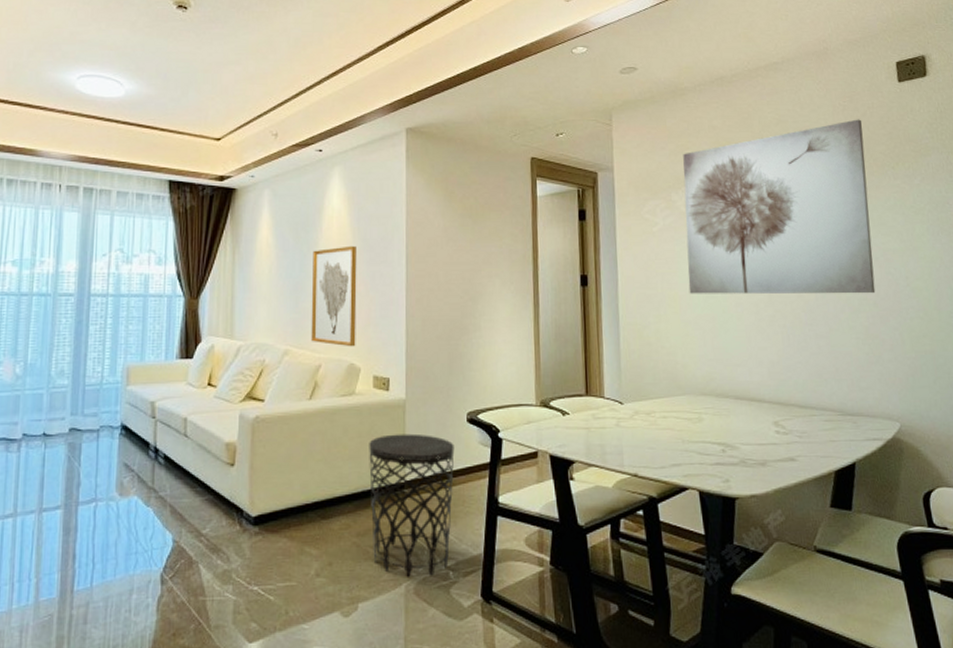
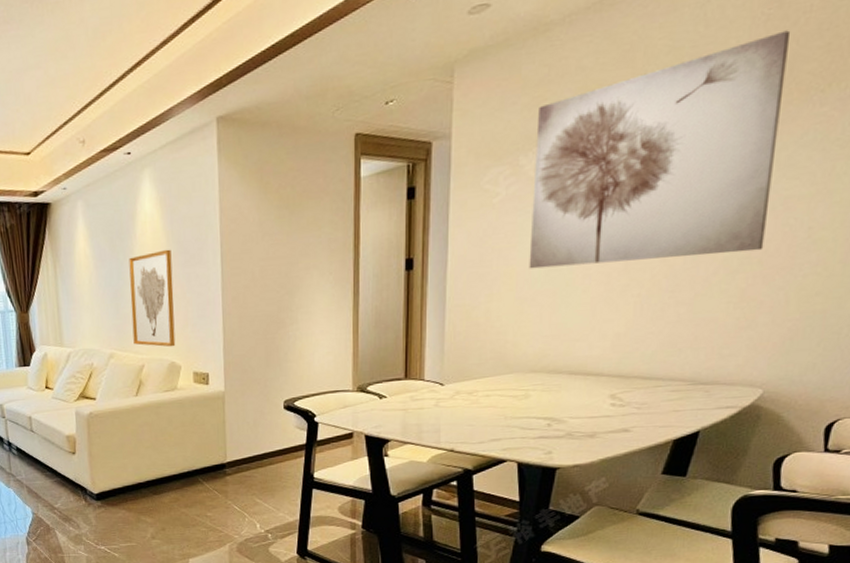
side table: present [369,433,455,577] -> none [192,421,272,539]

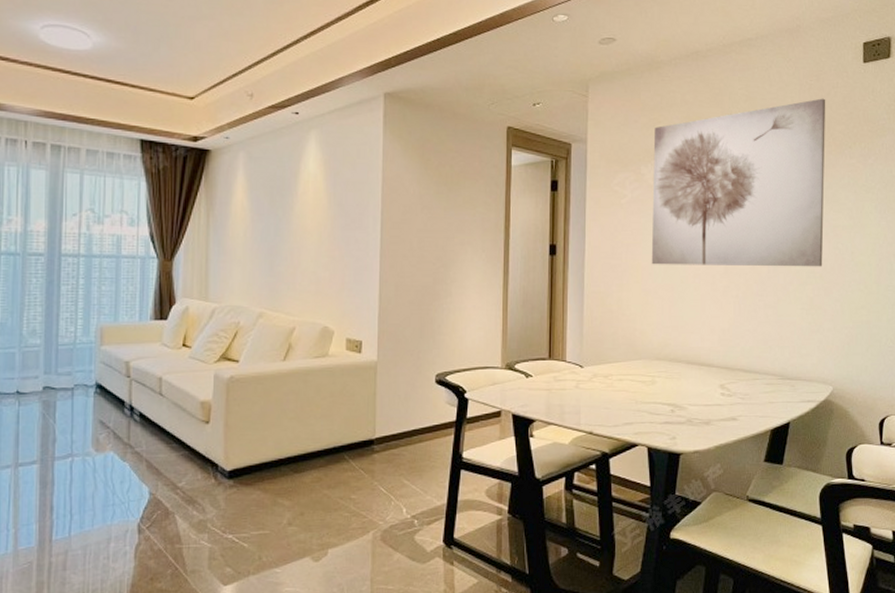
wall art: present [129,249,176,347] -> none [286,210,332,311]

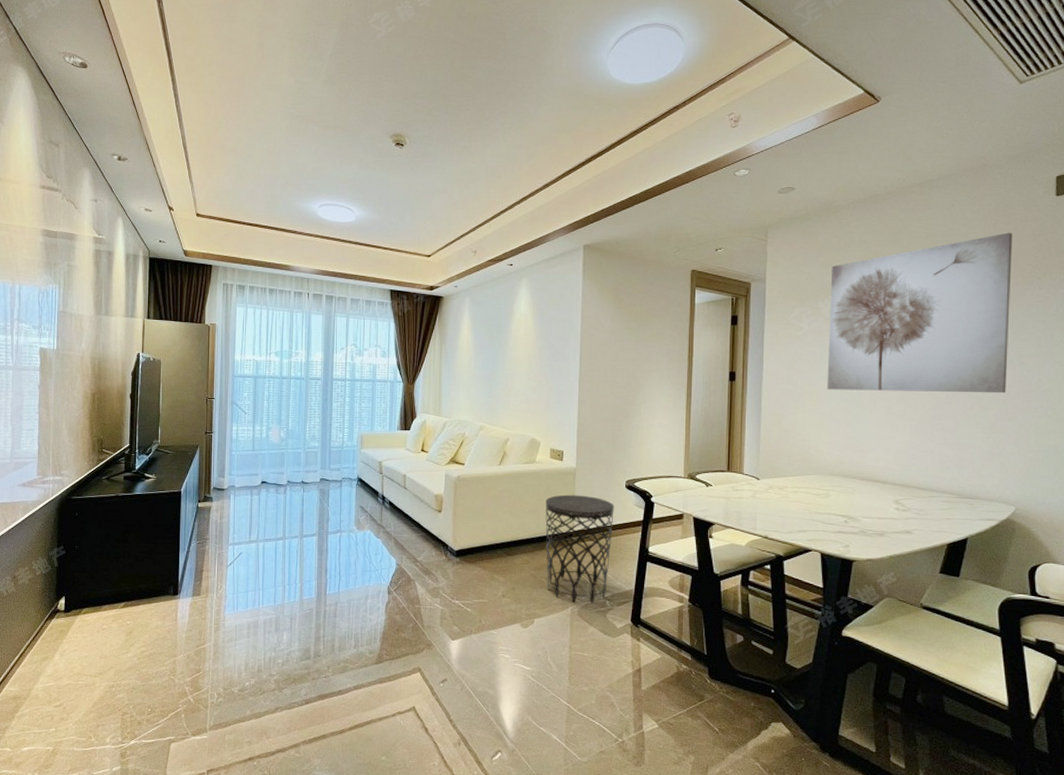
side table: none [341,393,423,525] -> present [545,494,614,603]

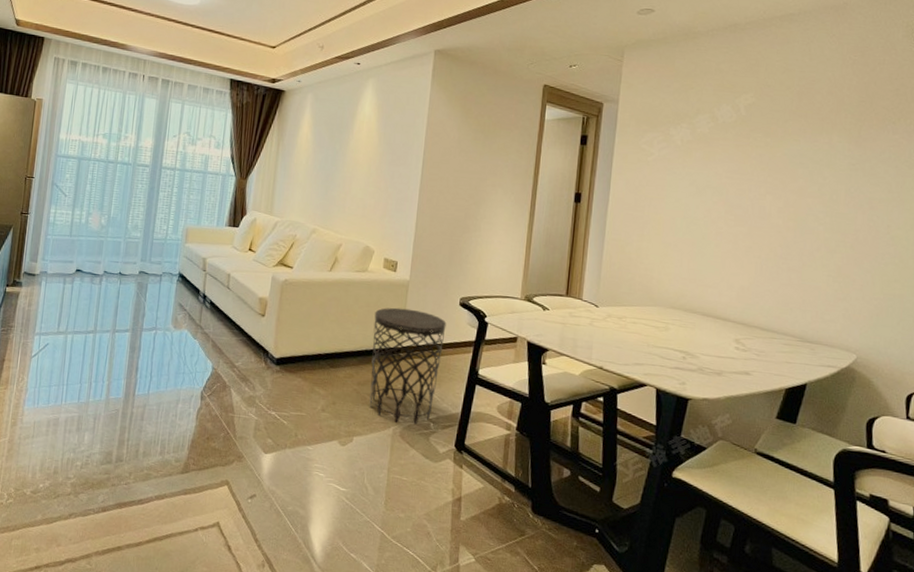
wall art: present [827,232,1012,394] -> none [673,73,869,237]

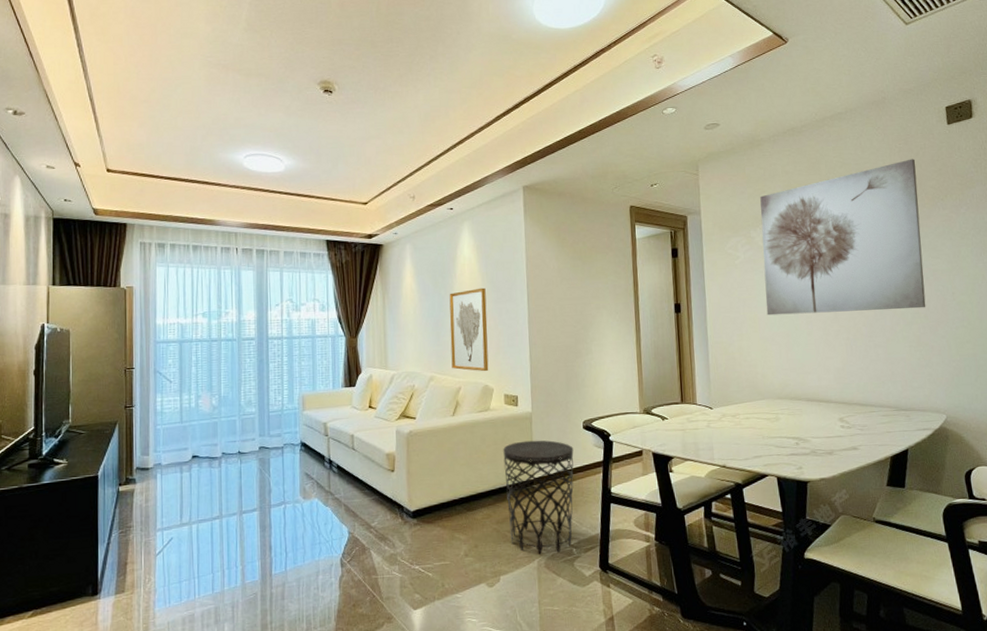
wall art: none [336,147,381,233] -> present [449,287,489,372]
wall art: none [673,73,869,237] -> present [760,159,926,316]

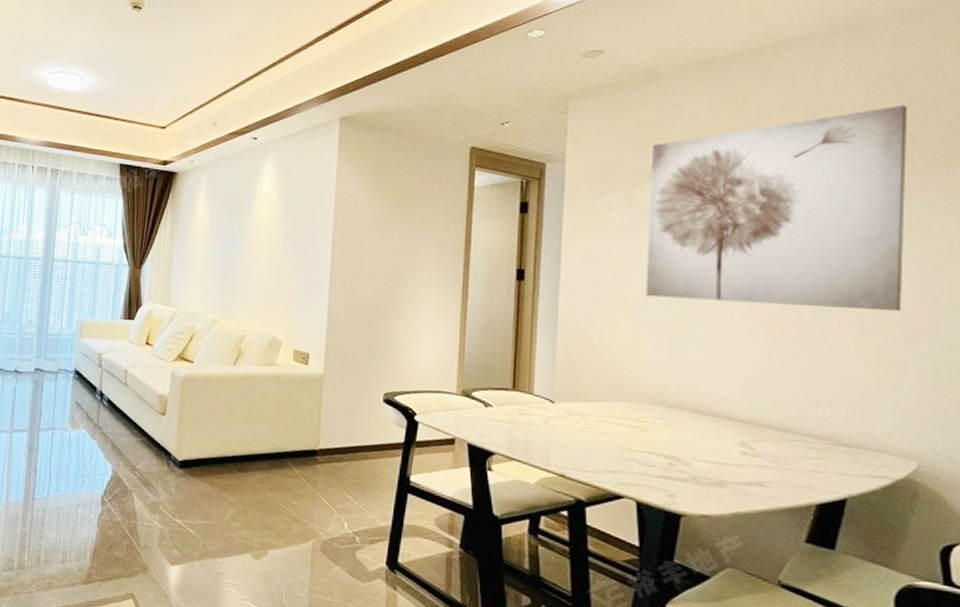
wall art: present [449,287,489,372] -> none [238,228,285,322]
side table: present [503,440,574,554] -> none [284,404,369,538]

